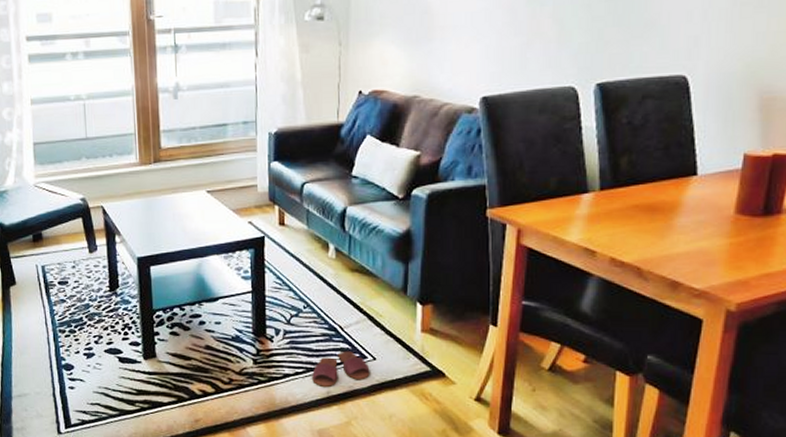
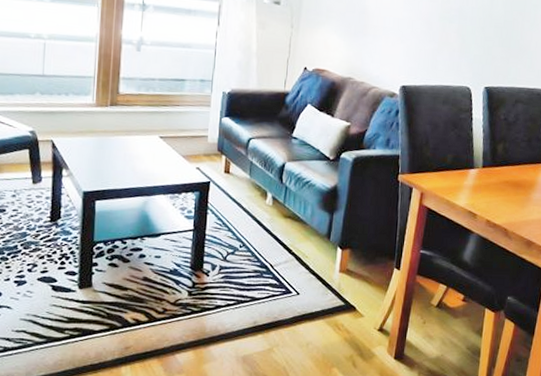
slippers: present [312,351,370,387] -> none [242,286,294,317]

